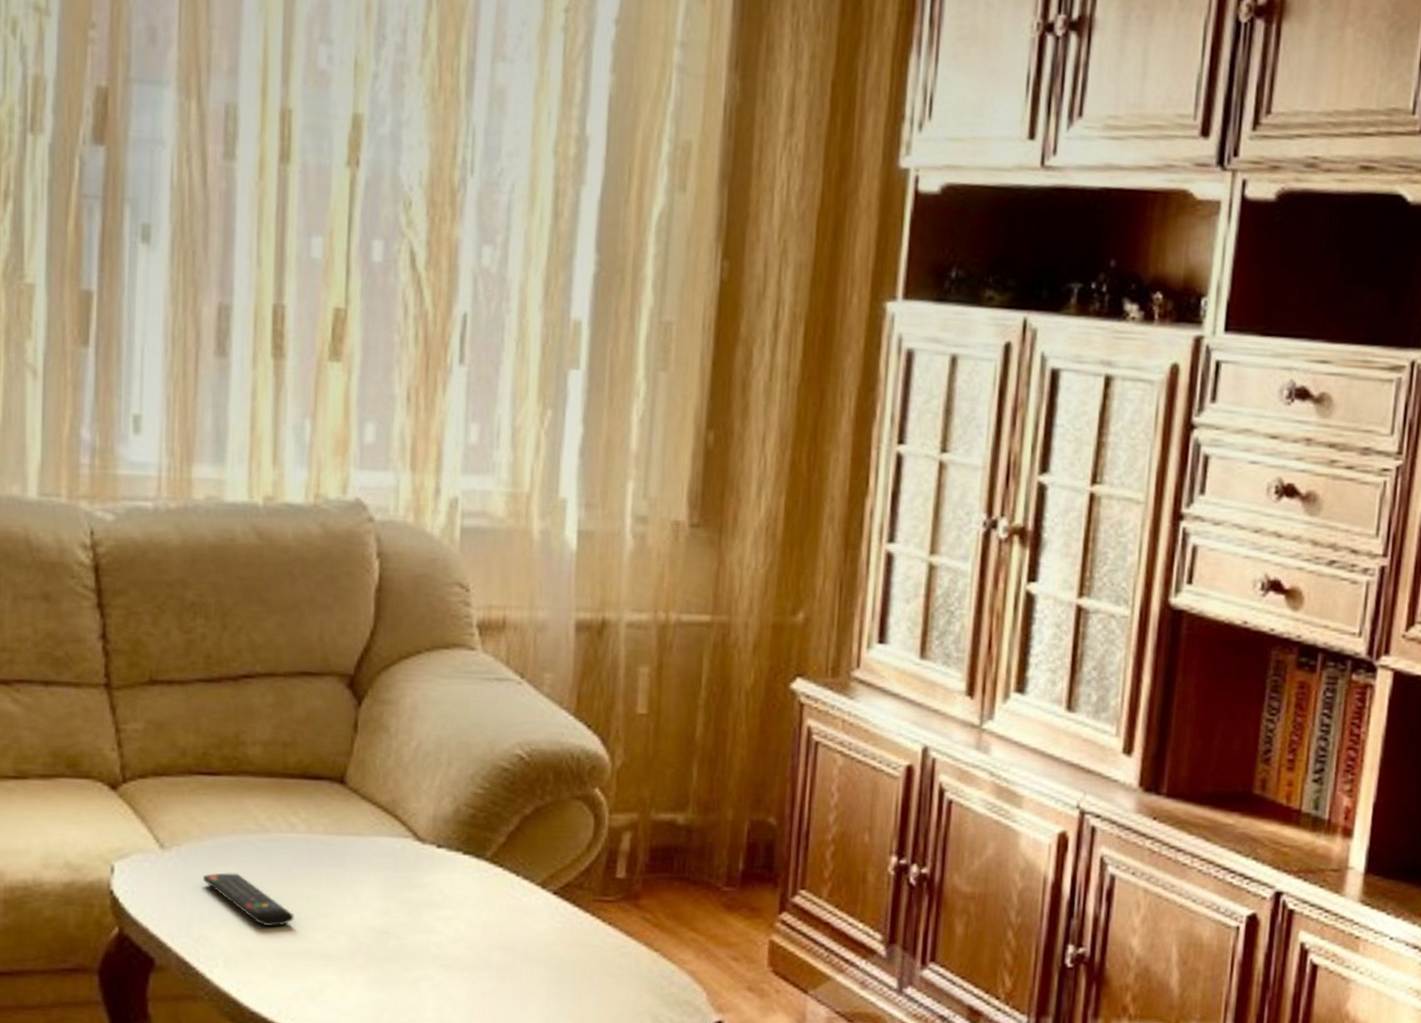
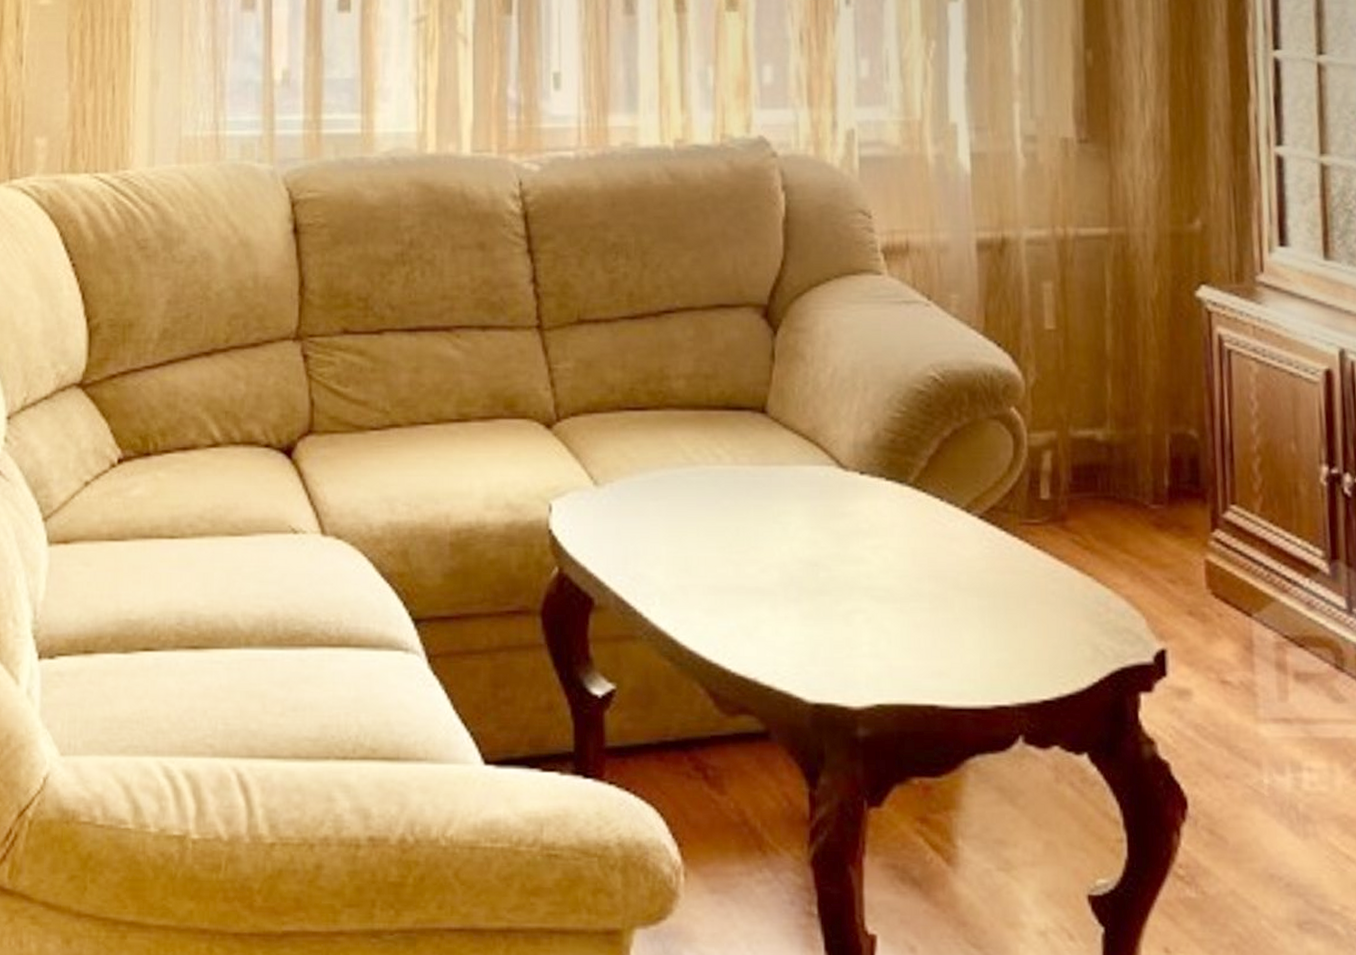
remote control: present [203,873,294,927] -> none [636,508,726,562]

